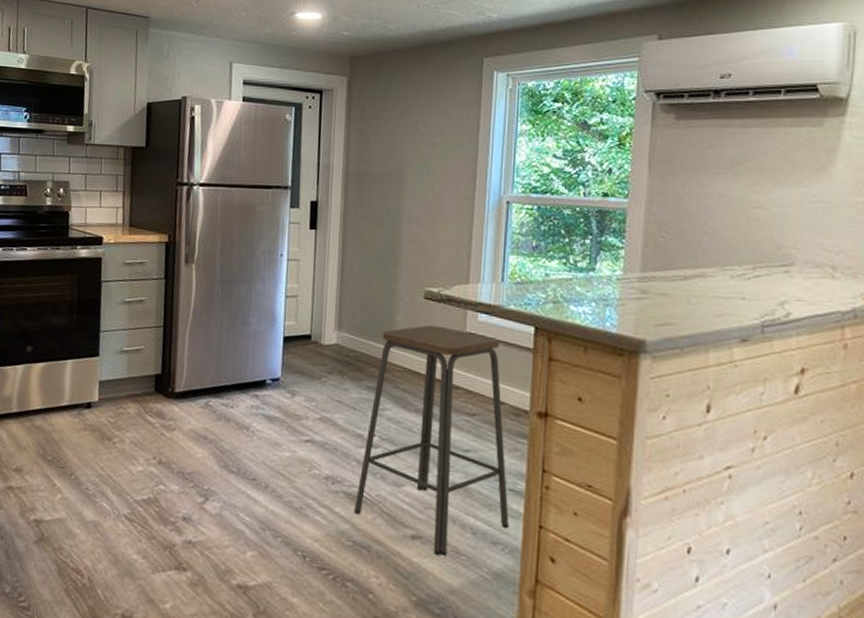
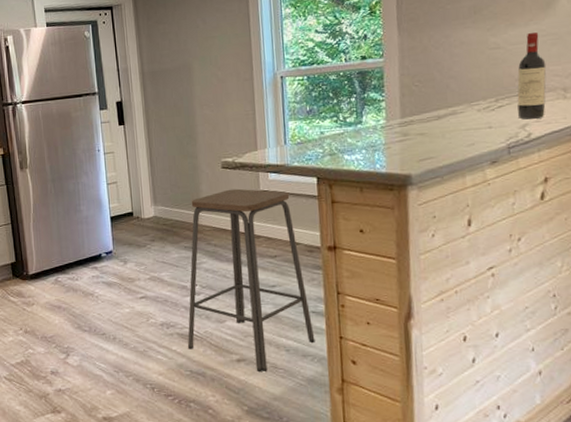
wine bottle: none [776,196,815,297] -> present [517,32,547,120]

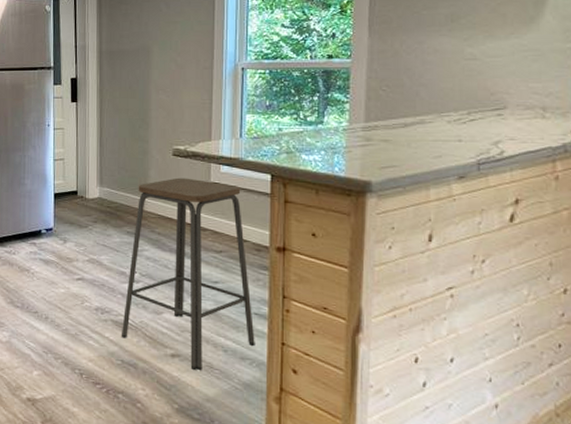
wine bottle: present [517,32,547,120] -> none [490,47,526,136]

